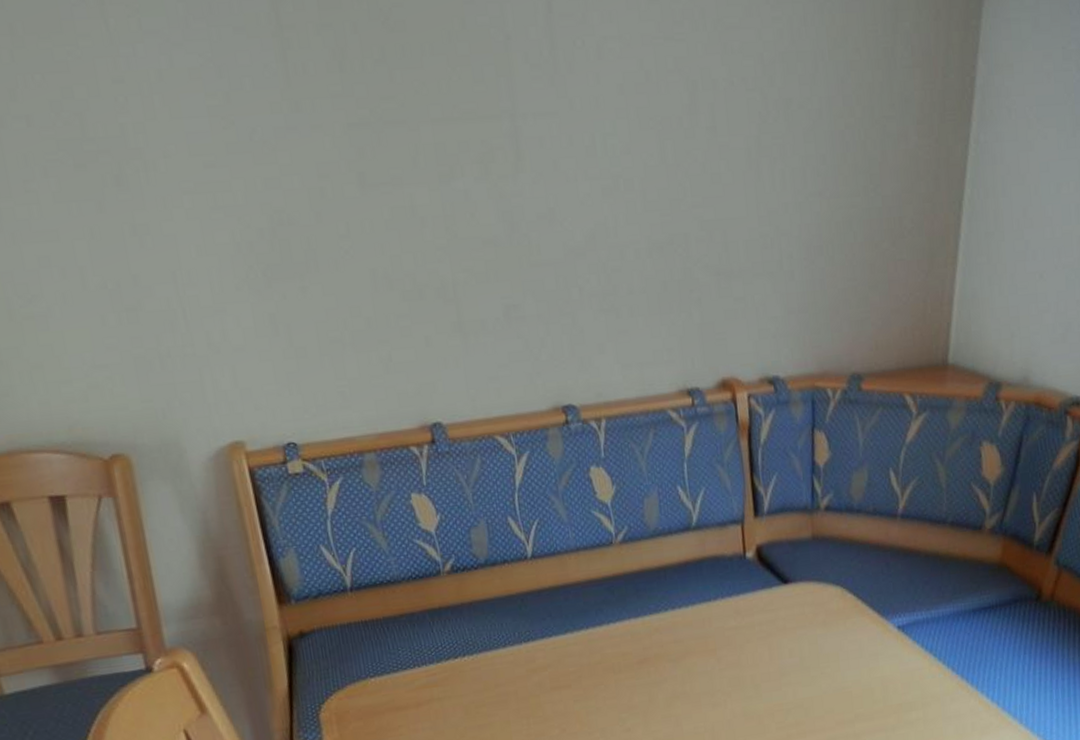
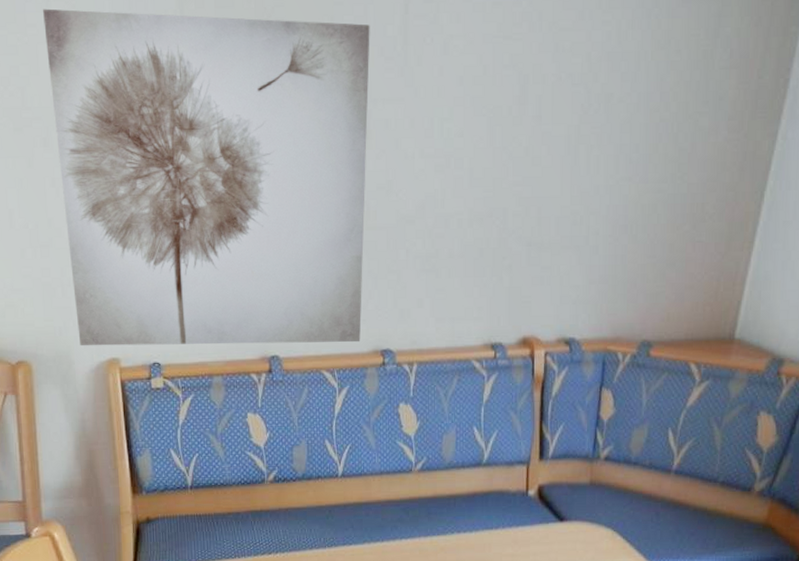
wall art: none [97,14,537,430] -> present [43,8,370,346]

